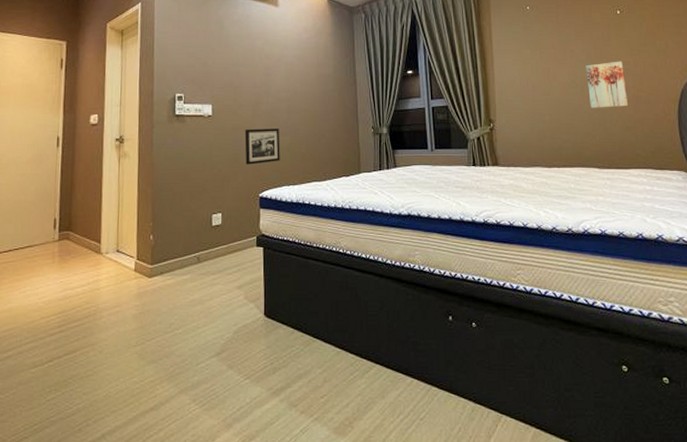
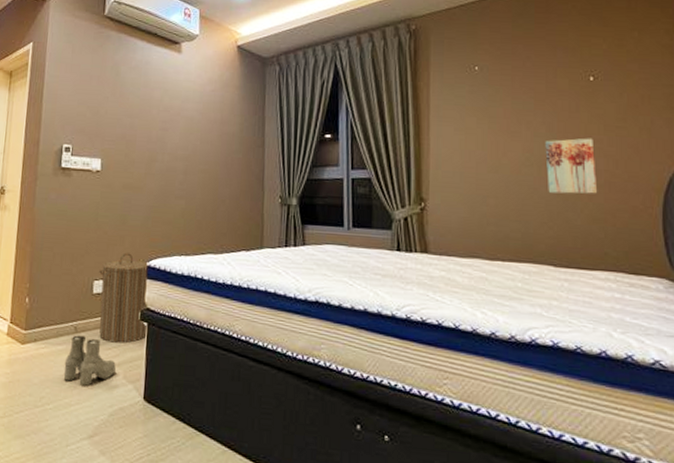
boots: none [190,264,237,310] -> present [63,335,116,387]
laundry hamper: none [217,187,265,268] -> present [99,253,150,344]
picture frame: present [244,128,280,165] -> none [133,188,174,229]

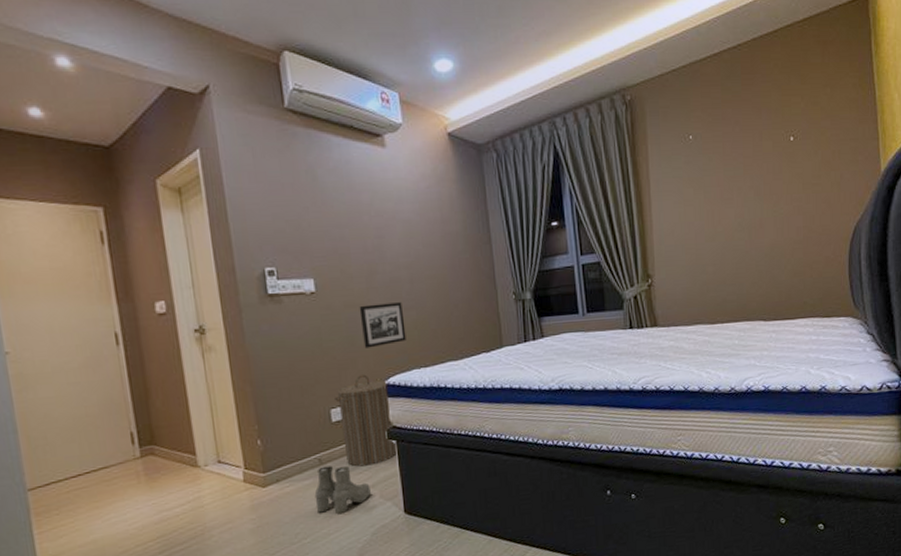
picture frame: none [133,188,174,229] -> present [359,302,407,348]
wall art: present [545,138,598,194] -> none [754,197,798,254]

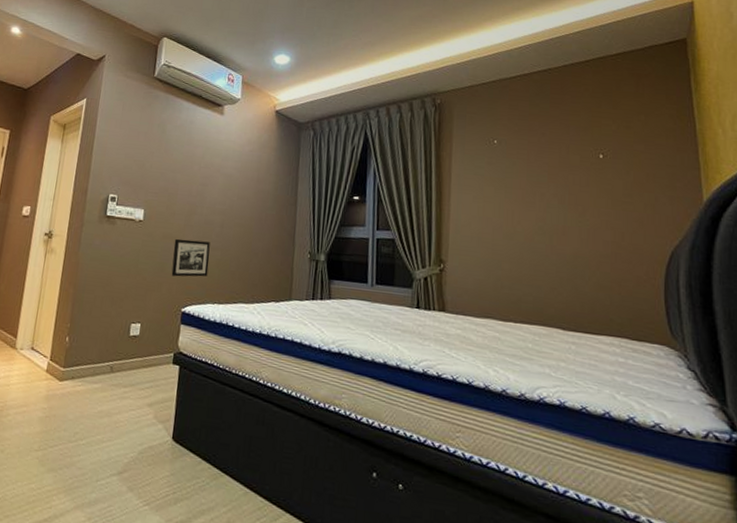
boots: present [314,465,371,515] -> none [97,374,148,425]
laundry hamper: present [334,374,399,467] -> none [133,298,184,385]

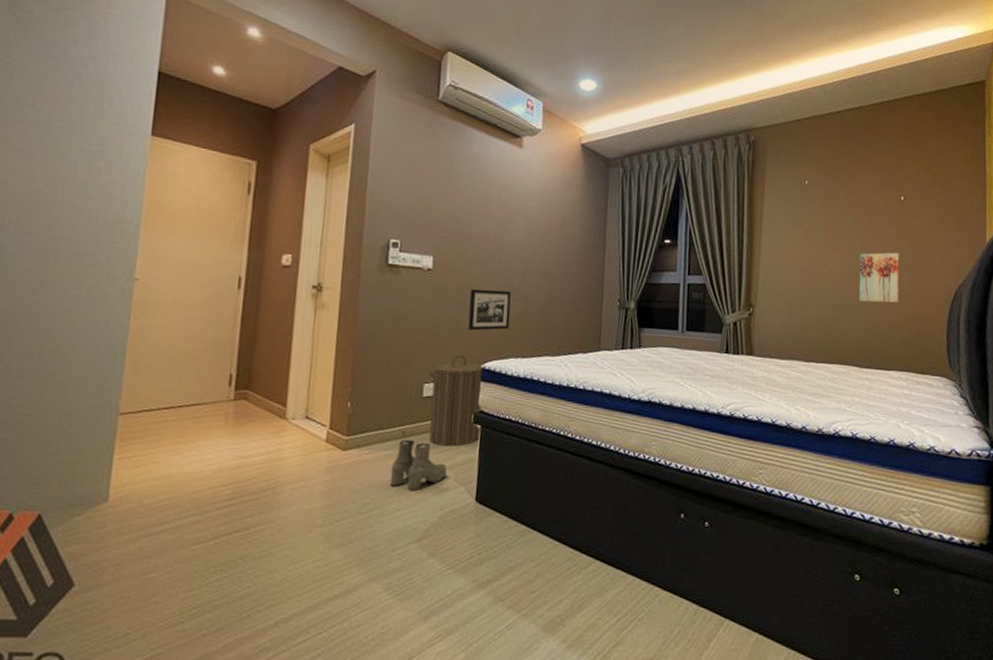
boots: none [97,374,148,425] -> present [390,439,447,492]
laundry hamper: none [133,298,184,385] -> present [429,355,484,447]
wall art: none [557,210,605,264] -> present [859,252,900,303]

